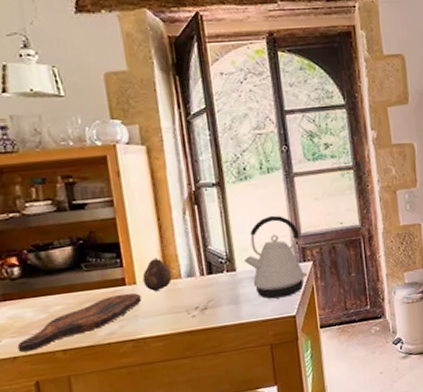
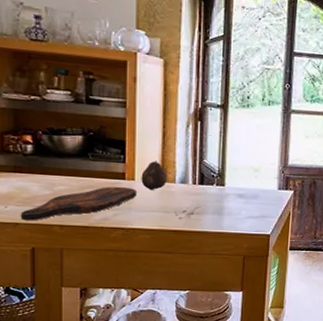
kettle: present [244,215,308,299] -> none [234,143,288,217]

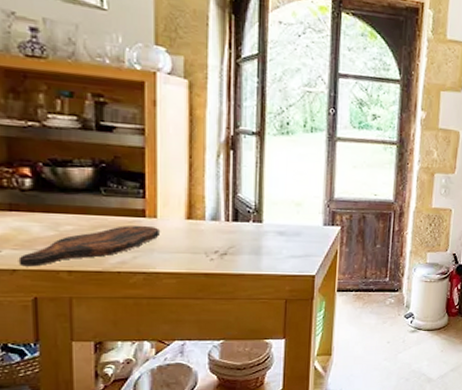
fruit: present [141,160,168,190] -> none [164,195,196,228]

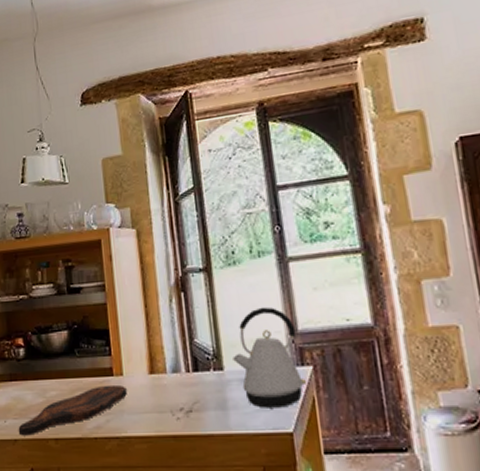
kettle: none [273,174,334,256] -> present [233,306,308,408]

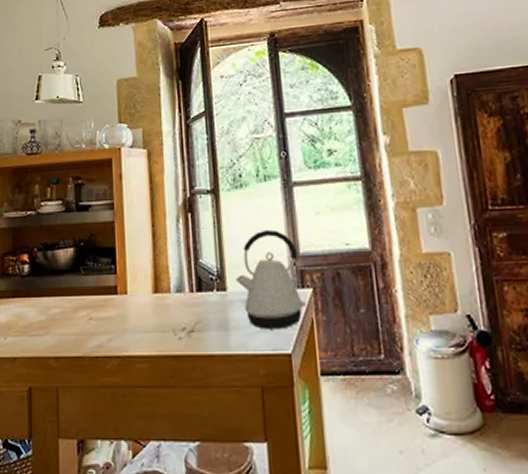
cutting board: present [18,384,127,436] -> none [18,303,130,354]

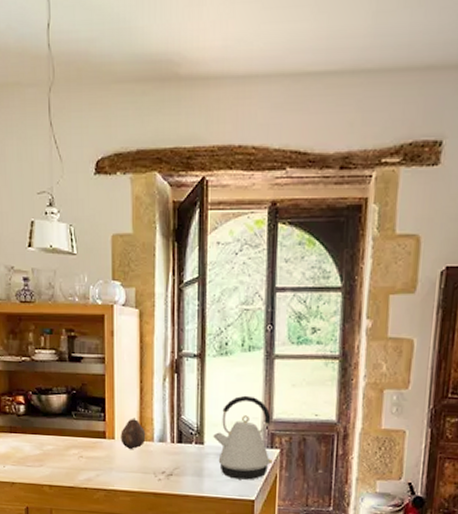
fruit: none [133,267,162,304] -> present [121,418,146,449]

